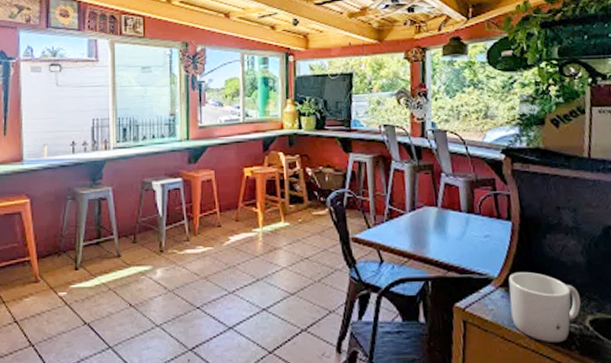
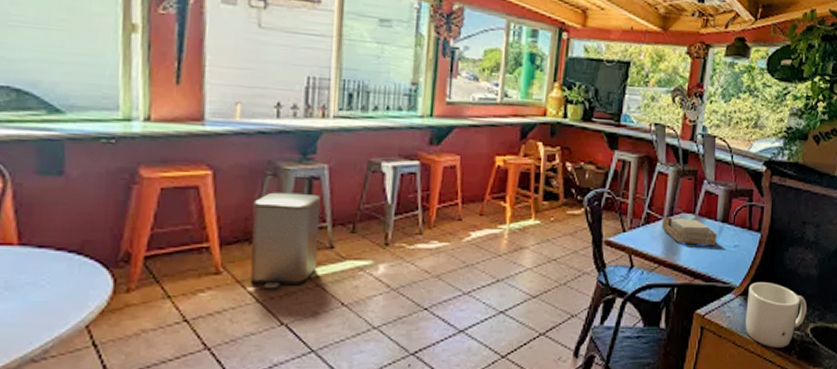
pedal bin: none [59,212,109,294] -> present [250,192,321,289]
napkin holder: none [405,211,465,237] -> present [662,217,717,245]

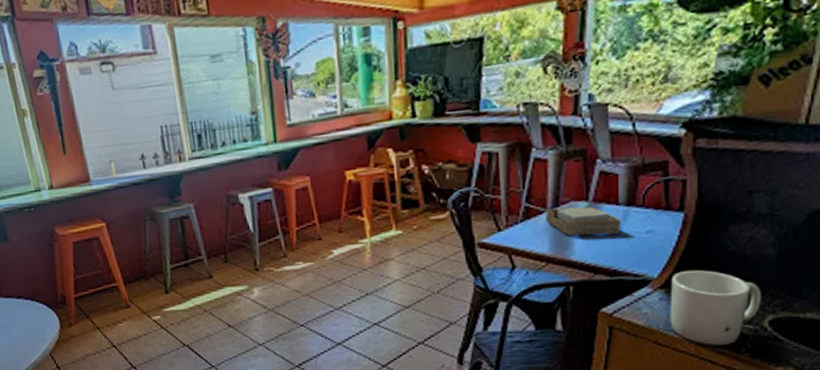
pedal bin: present [250,192,321,289] -> none [141,232,202,317]

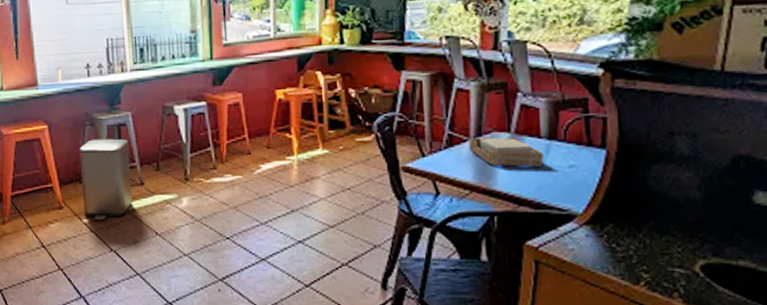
pedal bin: none [141,232,202,317] -> present [79,138,133,221]
mug: present [670,269,763,345] -> none [596,207,692,288]

